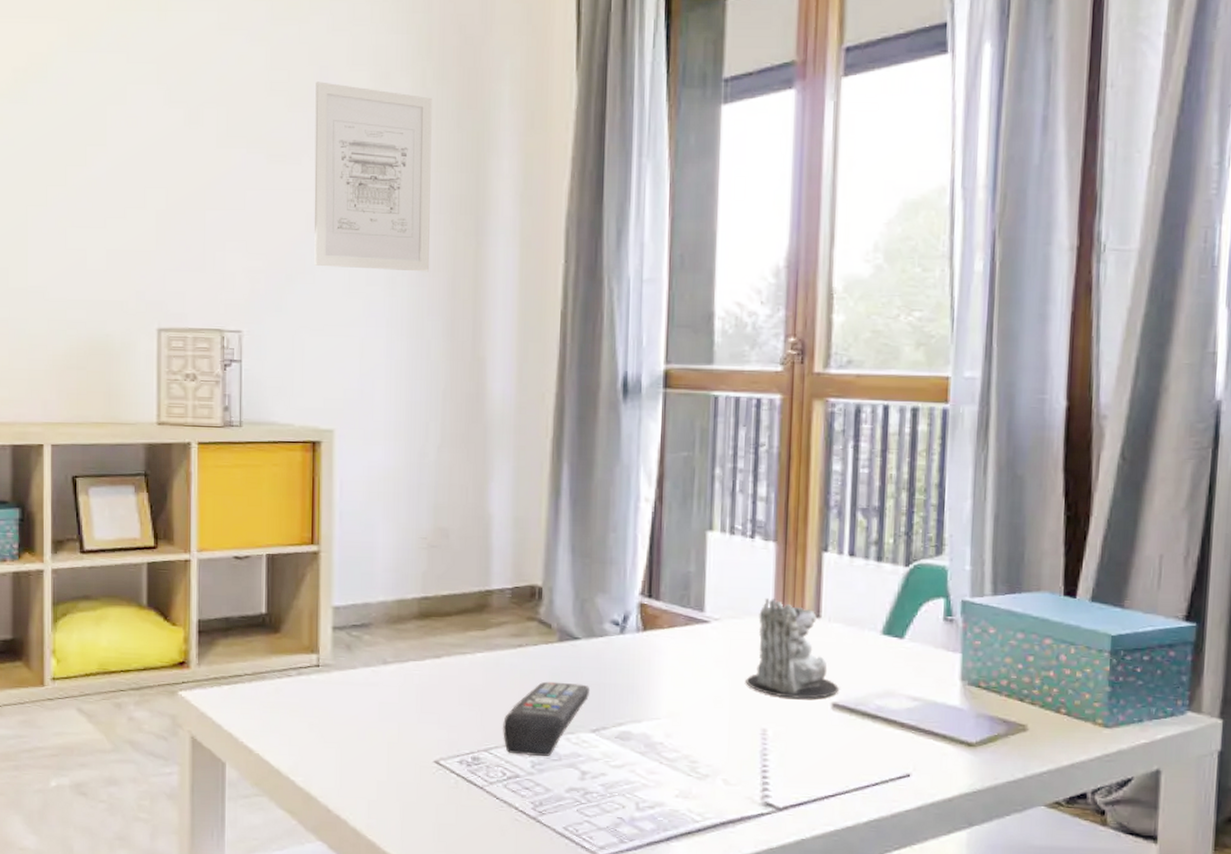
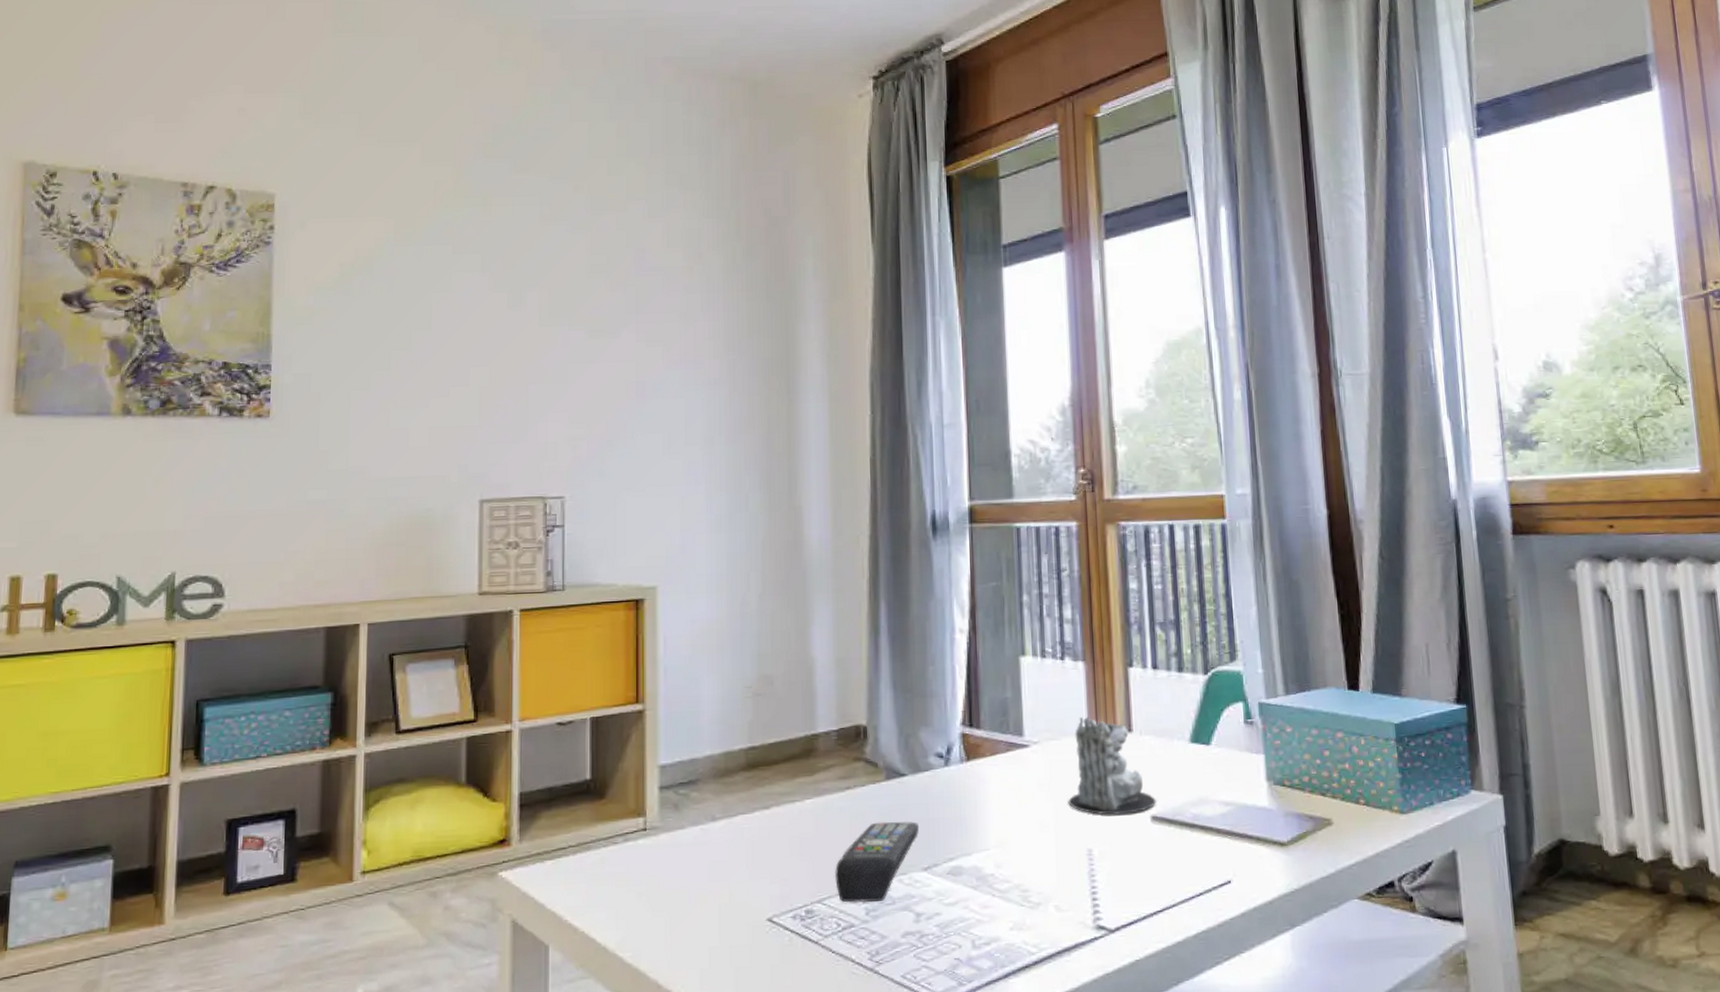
wall art: present [314,81,432,272] -> none [633,263,746,431]

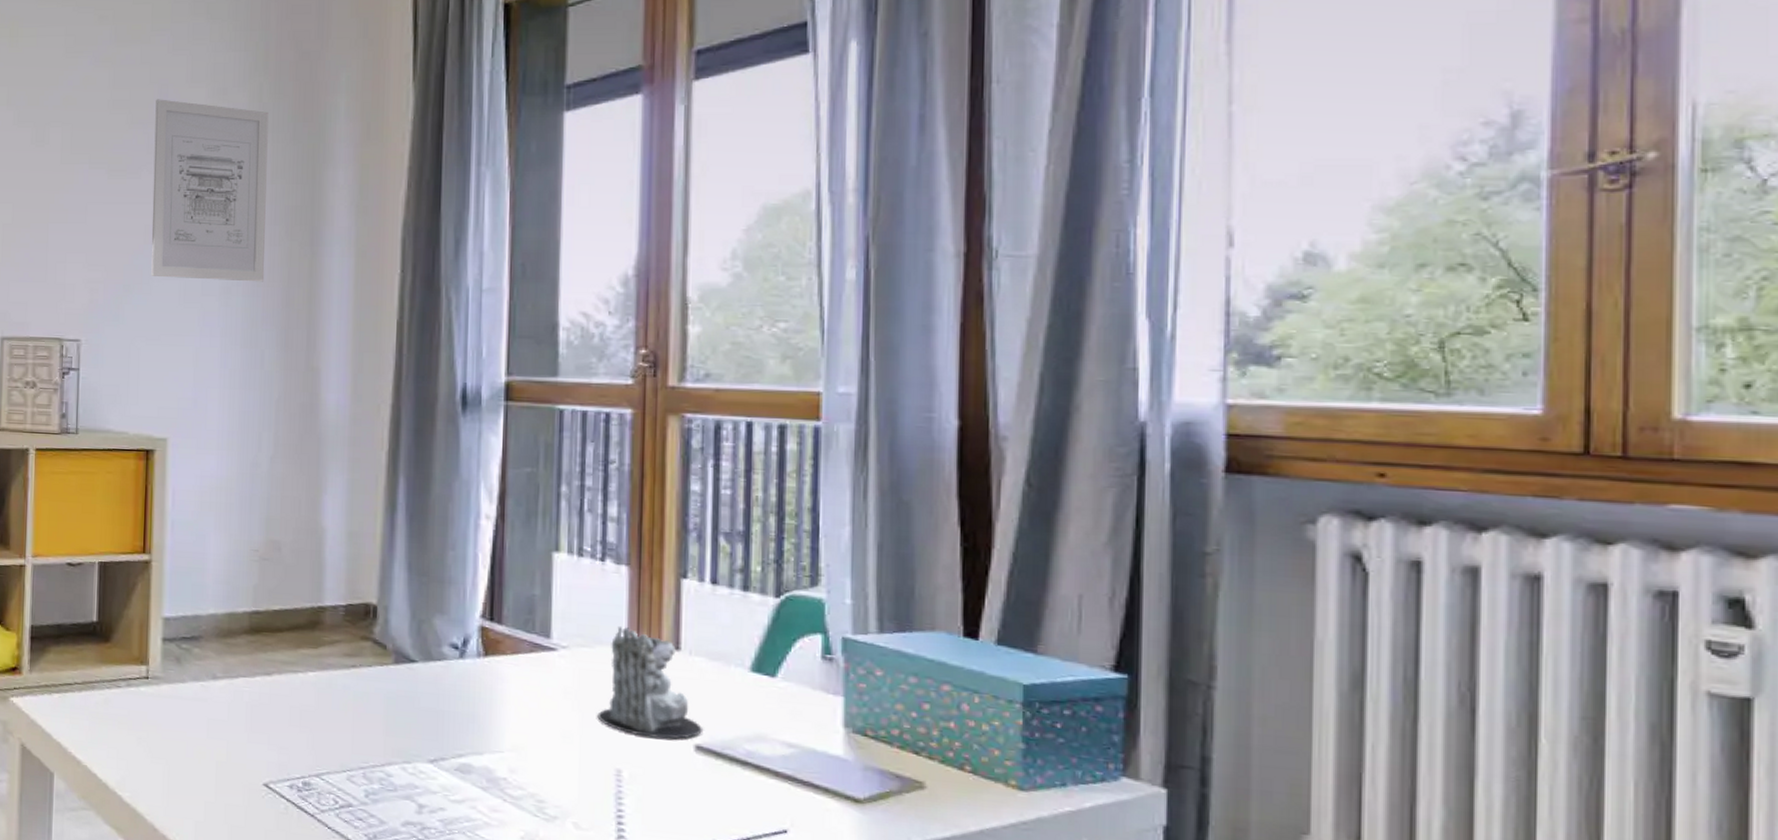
wall art: none [633,263,746,431] -> present [151,99,269,282]
remote control: present [835,821,920,903] -> none [335,705,428,786]

